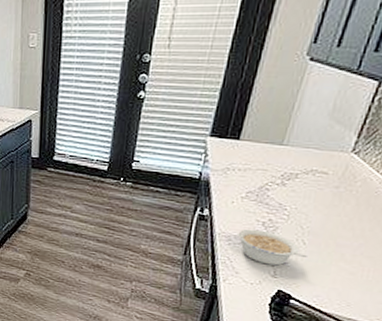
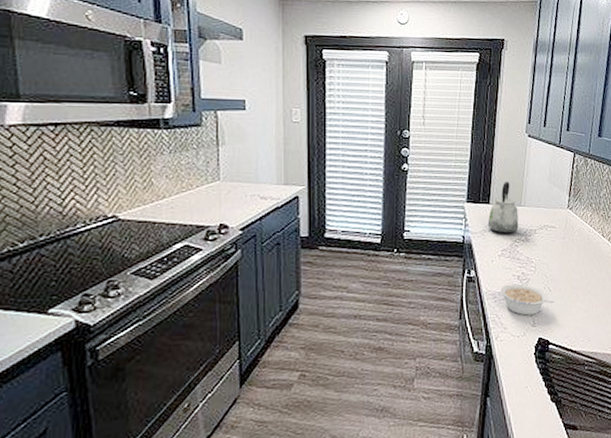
kettle: none [233,116,278,175] -> present [487,182,519,234]

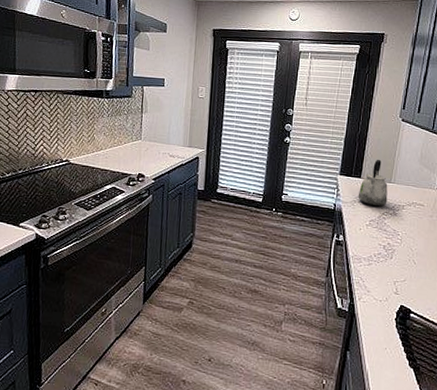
legume: present [500,283,554,316] -> none [366,251,418,284]

